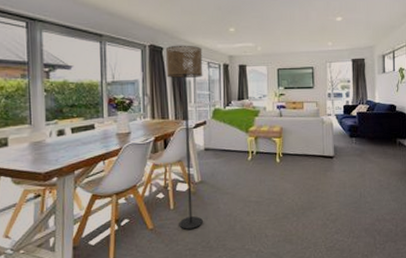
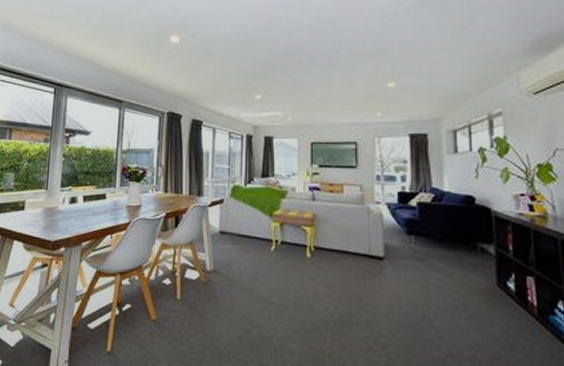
floor lamp: present [165,45,203,230] -> none [183,112,224,328]

